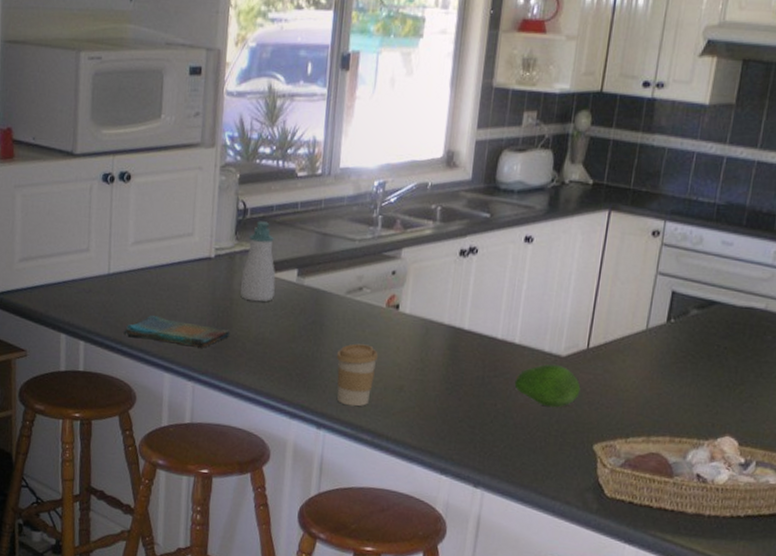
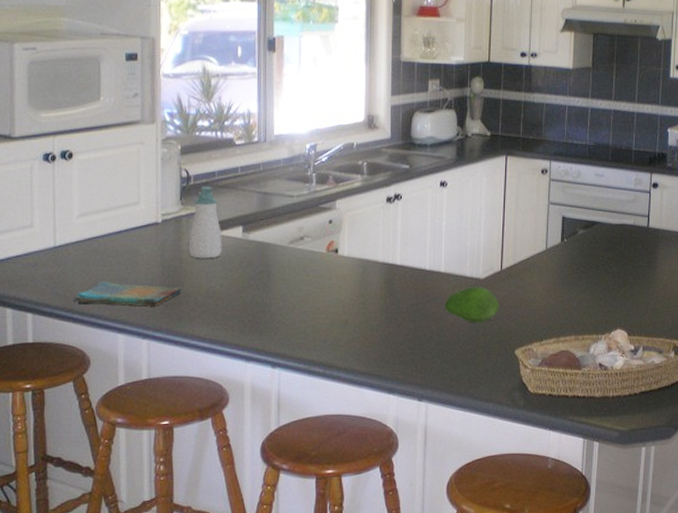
coffee cup: present [336,343,379,407] -> none [285,287,324,344]

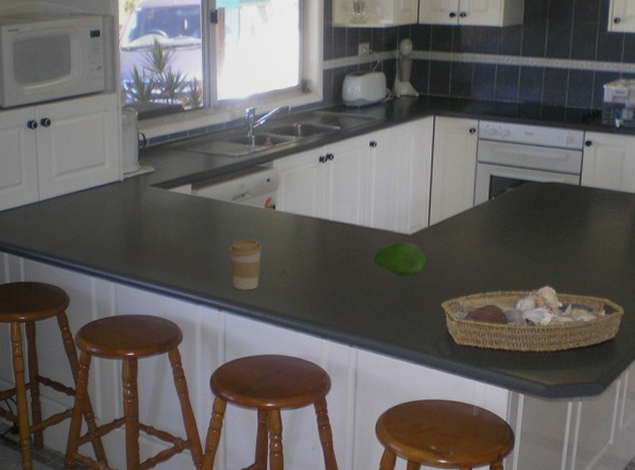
dish towel: present [73,282,181,307] -> none [55,232,141,254]
soap bottle: present [189,186,222,259] -> none [147,148,174,213]
coffee cup: none [285,287,324,344] -> present [229,239,263,290]

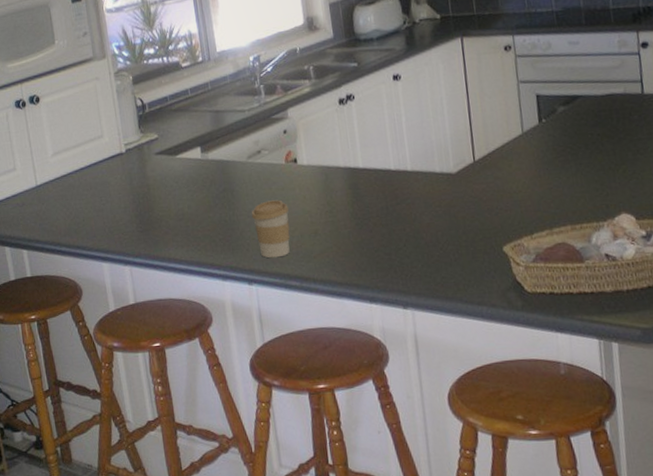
fruit: present [373,241,426,276] -> none [416,181,478,222]

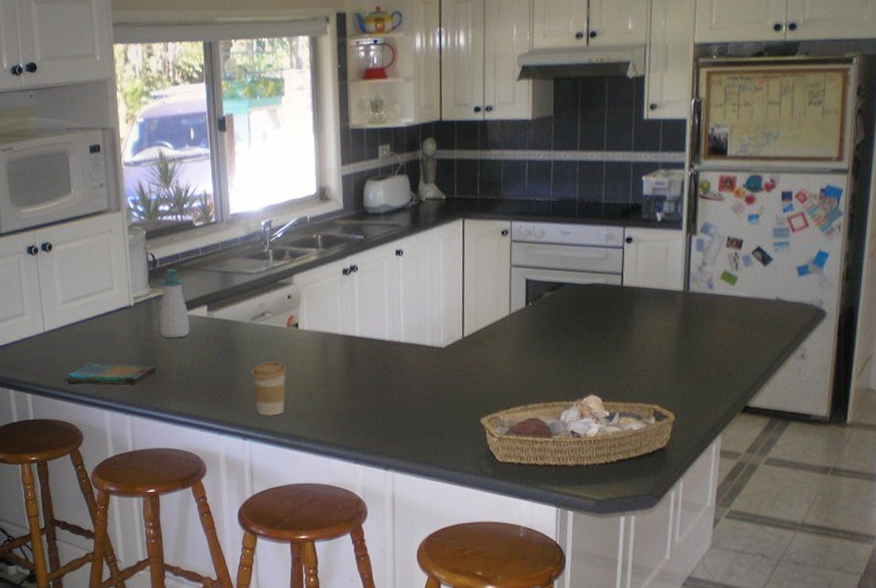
dish towel: none [59,213,153,237] -> present [64,363,156,385]
soap bottle: none [151,111,185,183] -> present [160,268,190,338]

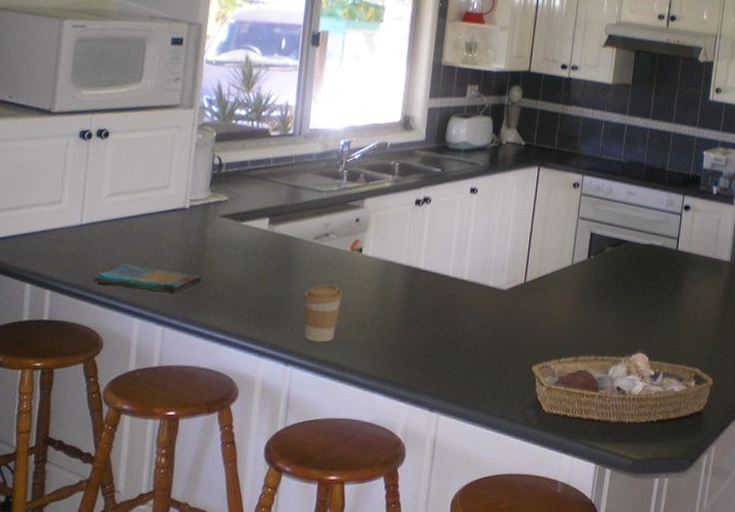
soap bottle: present [160,268,190,338] -> none [213,174,248,249]

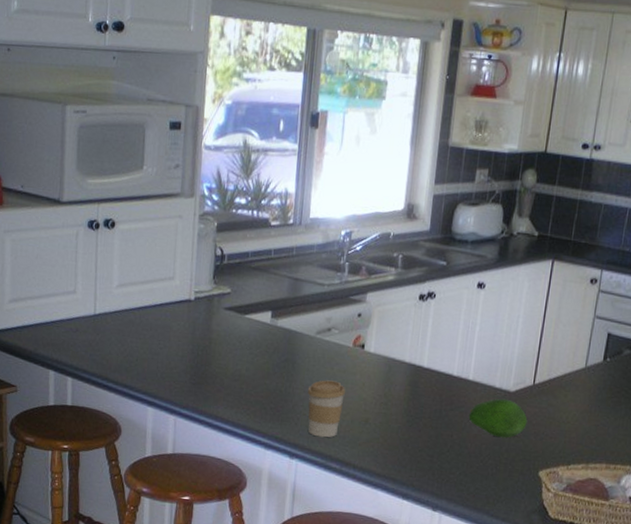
dish towel: present [93,263,201,293] -> none [109,354,208,384]
fruit: none [464,296,520,335] -> present [468,398,528,438]

